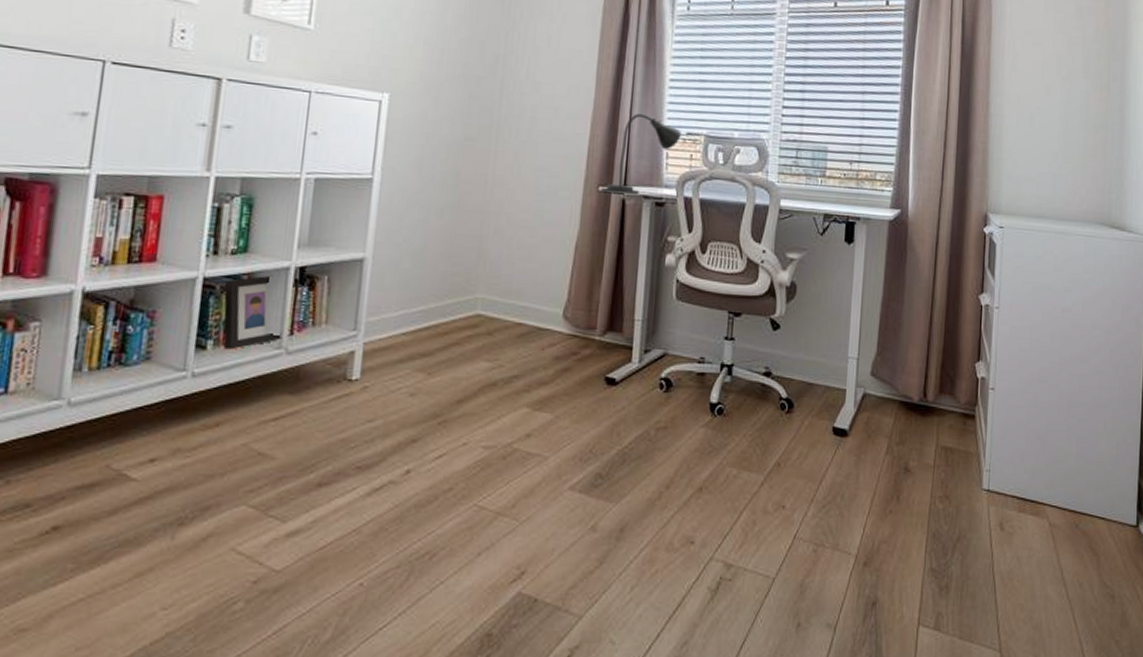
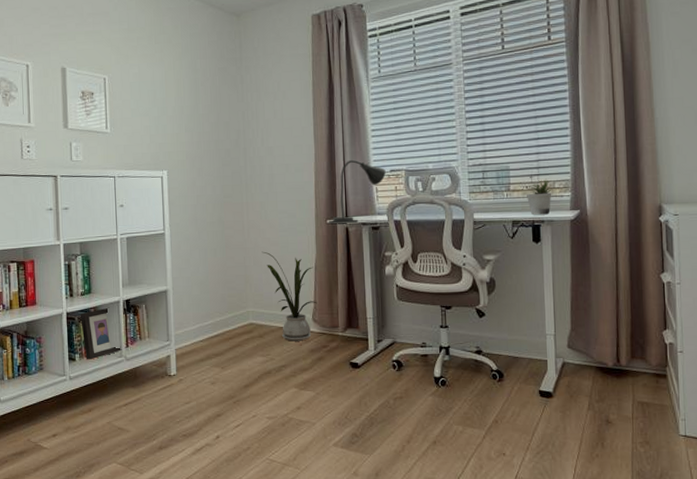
house plant: none [506,218,574,344] -> present [262,251,317,342]
potted plant: none [842,167,873,211] -> present [526,178,552,215]

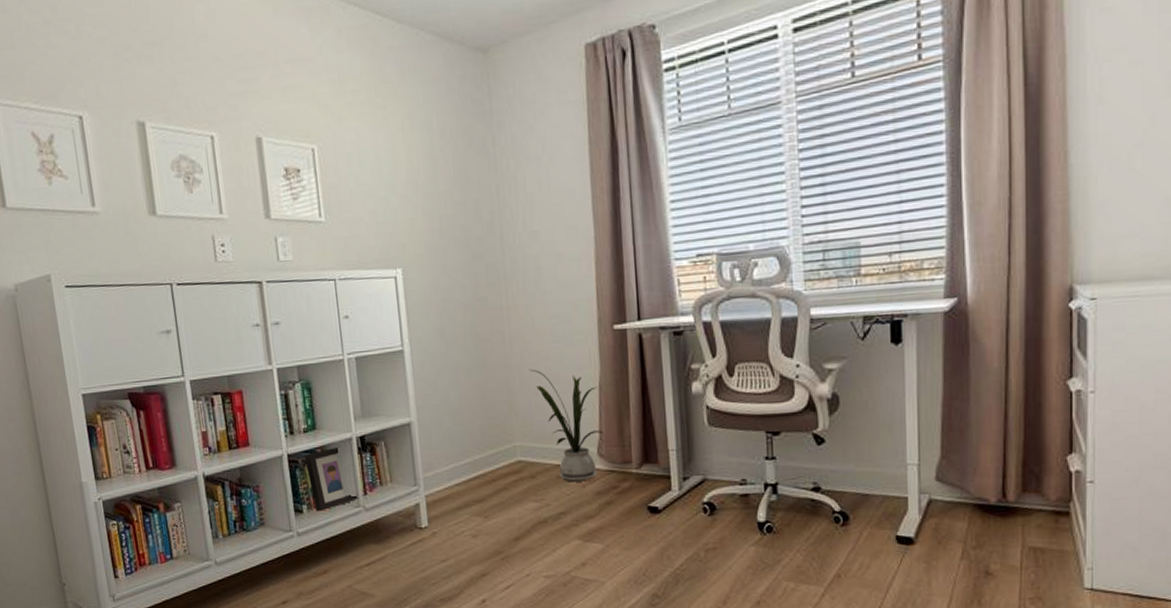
desk lamp: present [326,159,386,225] -> none [613,242,691,331]
potted plant: present [526,178,552,215] -> none [882,256,919,308]

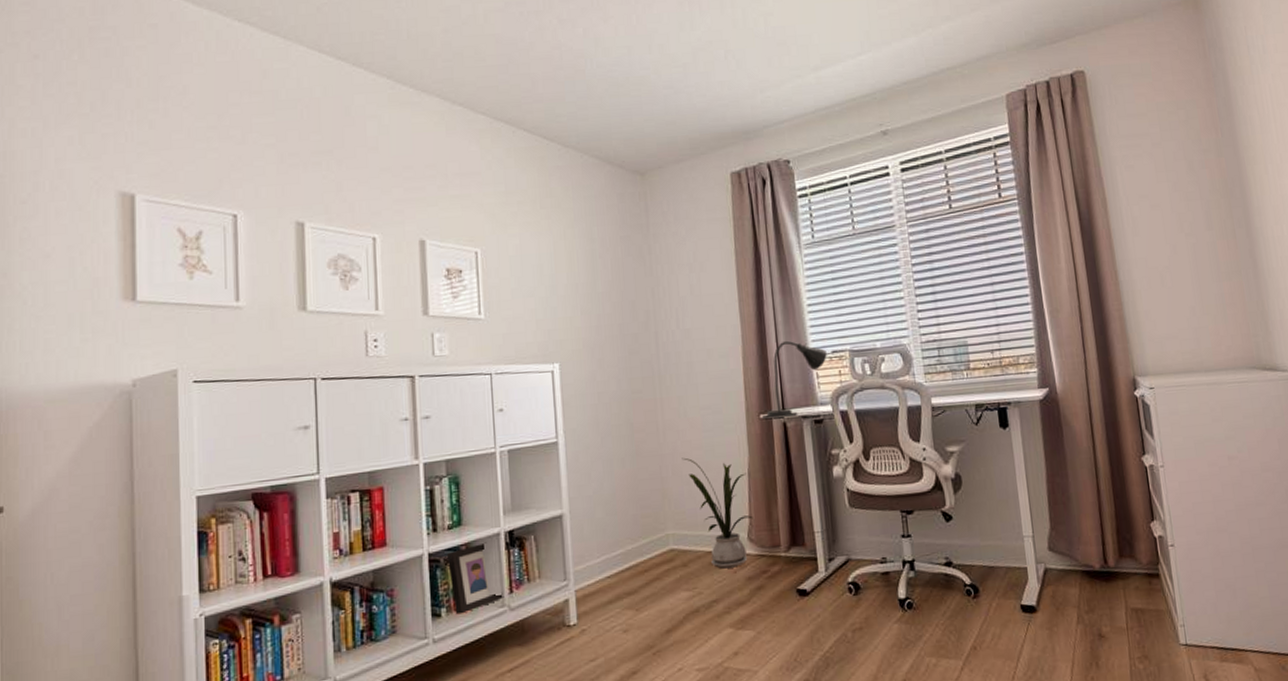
desk lamp: none [613,242,691,331] -> present [760,340,827,420]

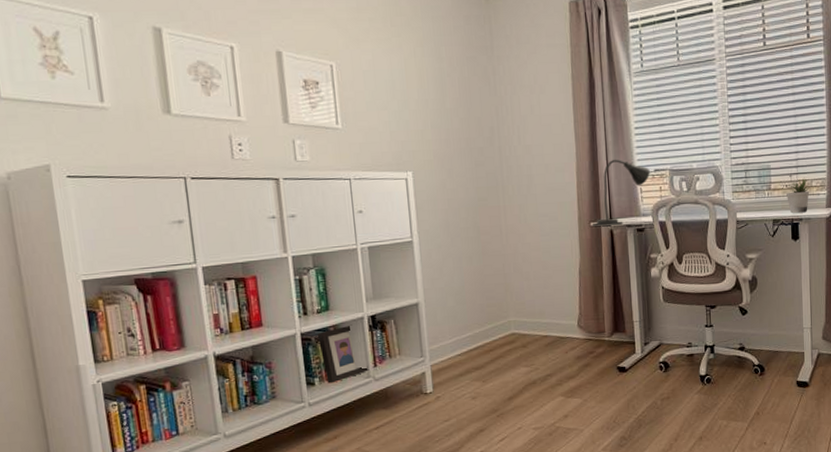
house plant: present [681,457,753,569] -> none [522,257,583,350]
potted plant: none [988,353,1017,397] -> present [785,177,810,214]

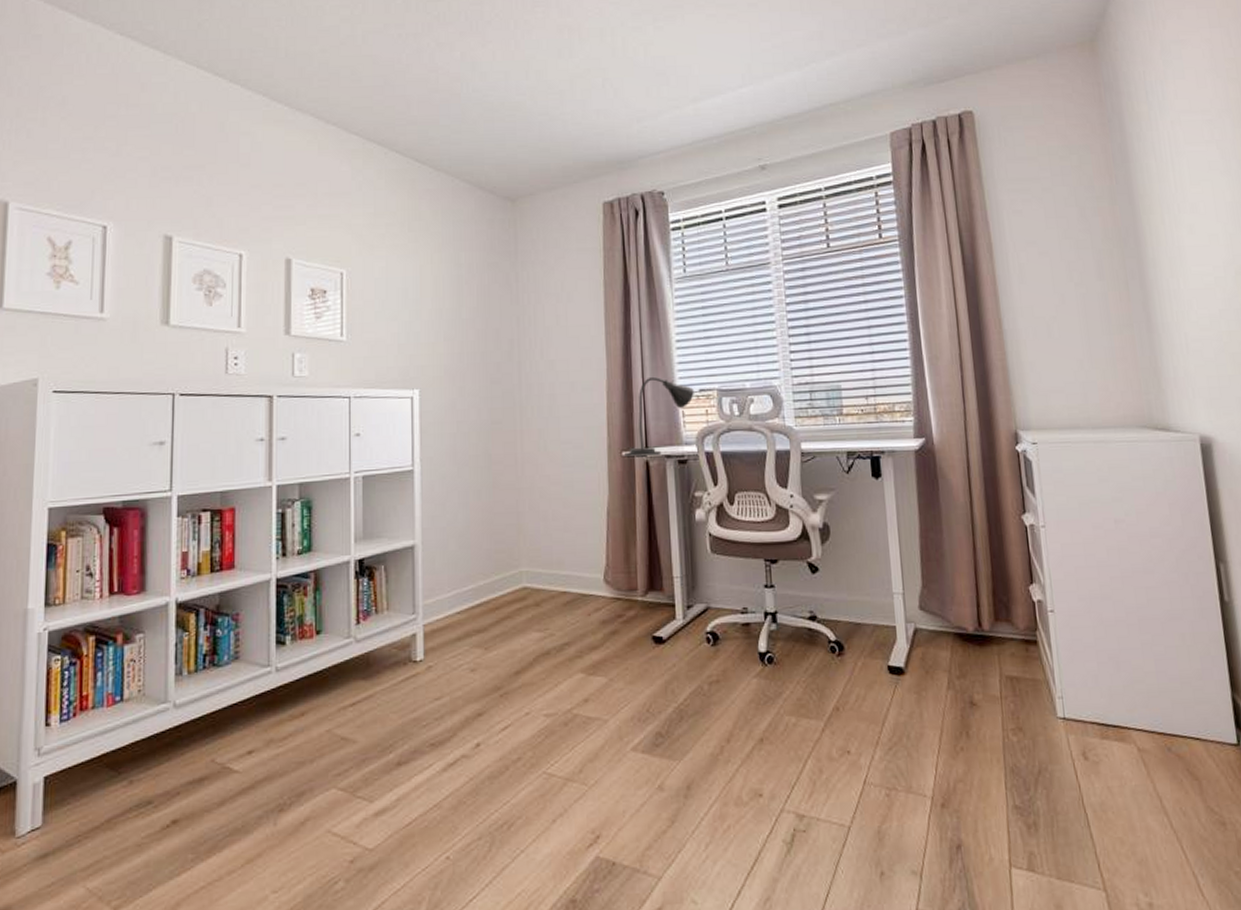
picture frame: present [316,324,369,384] -> none [294,570,350,643]
potted plant: present [785,177,810,214] -> none [861,400,892,445]

